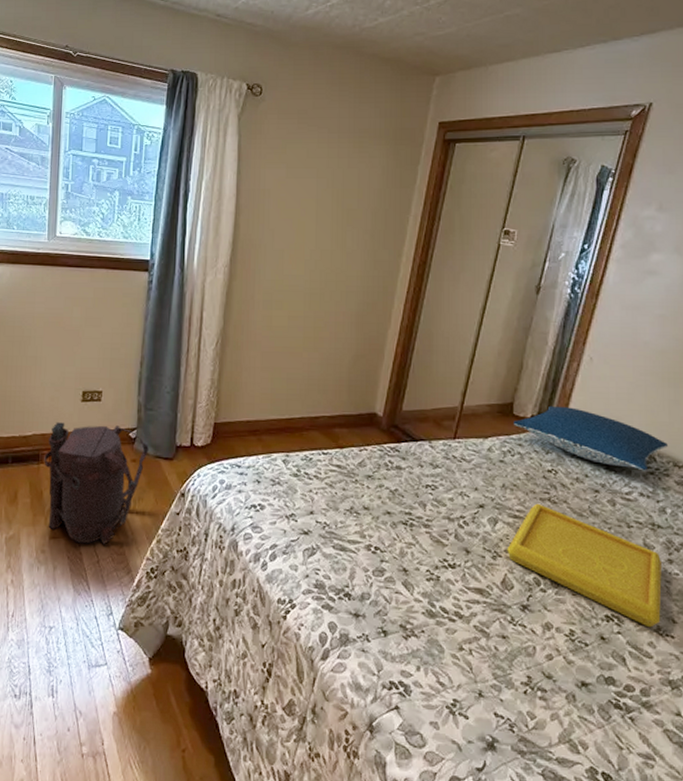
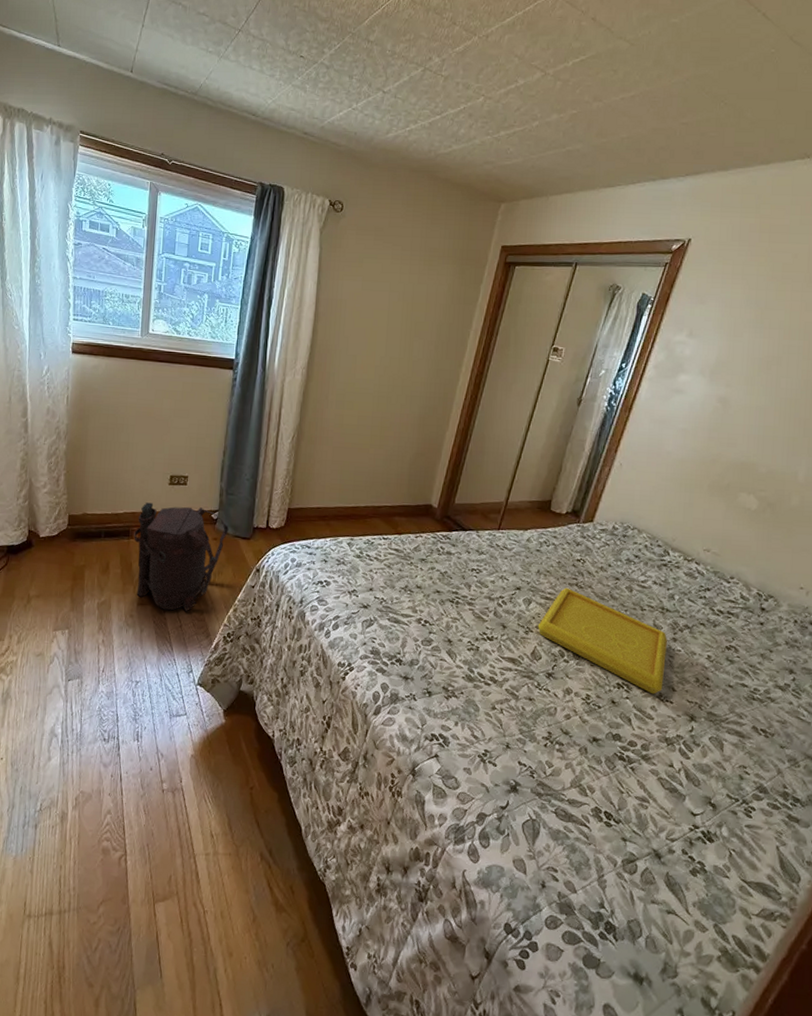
pillow: present [513,405,668,471] -> none [550,504,680,563]

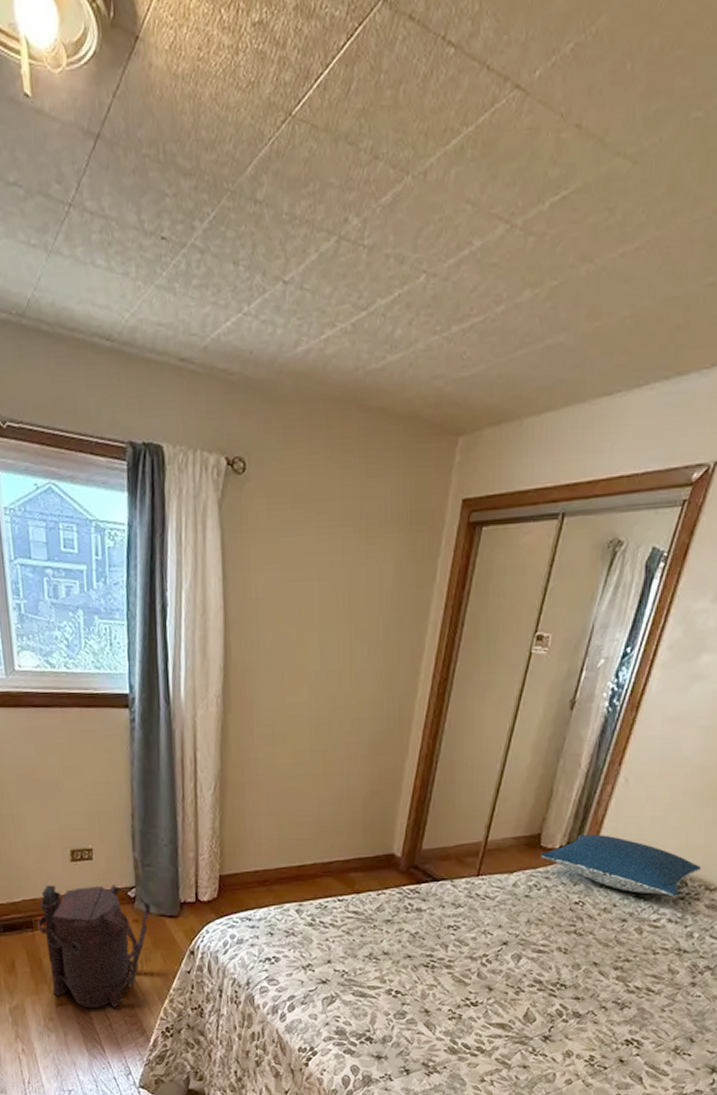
serving tray: present [538,587,667,695] -> none [530,936,685,1048]
pillow: none [550,504,680,563] -> present [540,834,701,897]

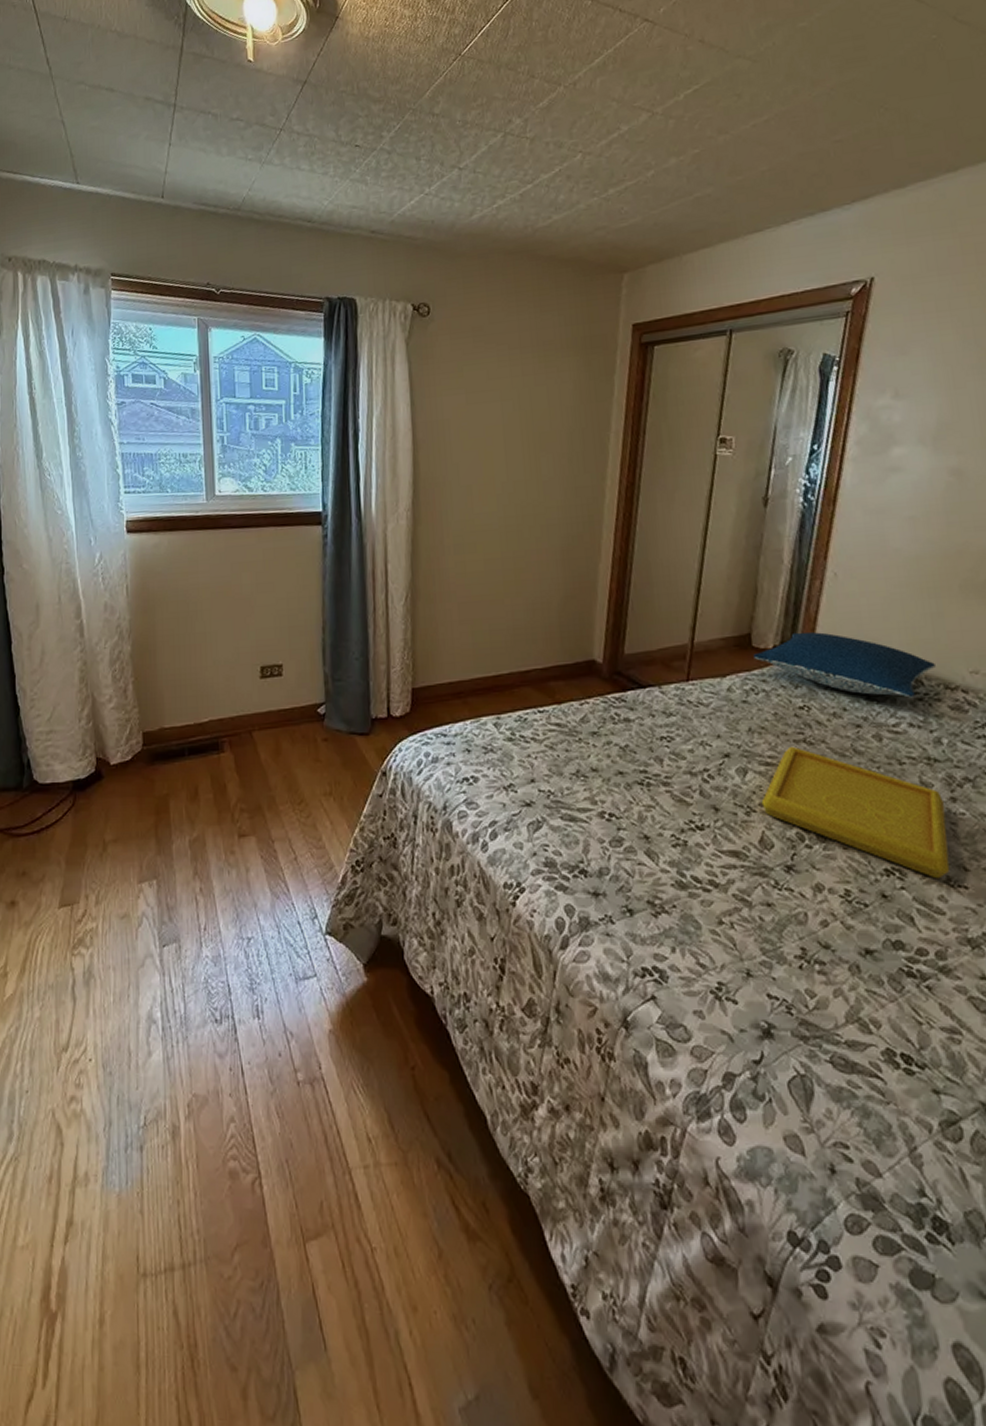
backpack: present [38,885,151,1009] -> none [224,702,341,840]
serving tray: none [530,936,685,1048] -> present [761,746,950,879]

